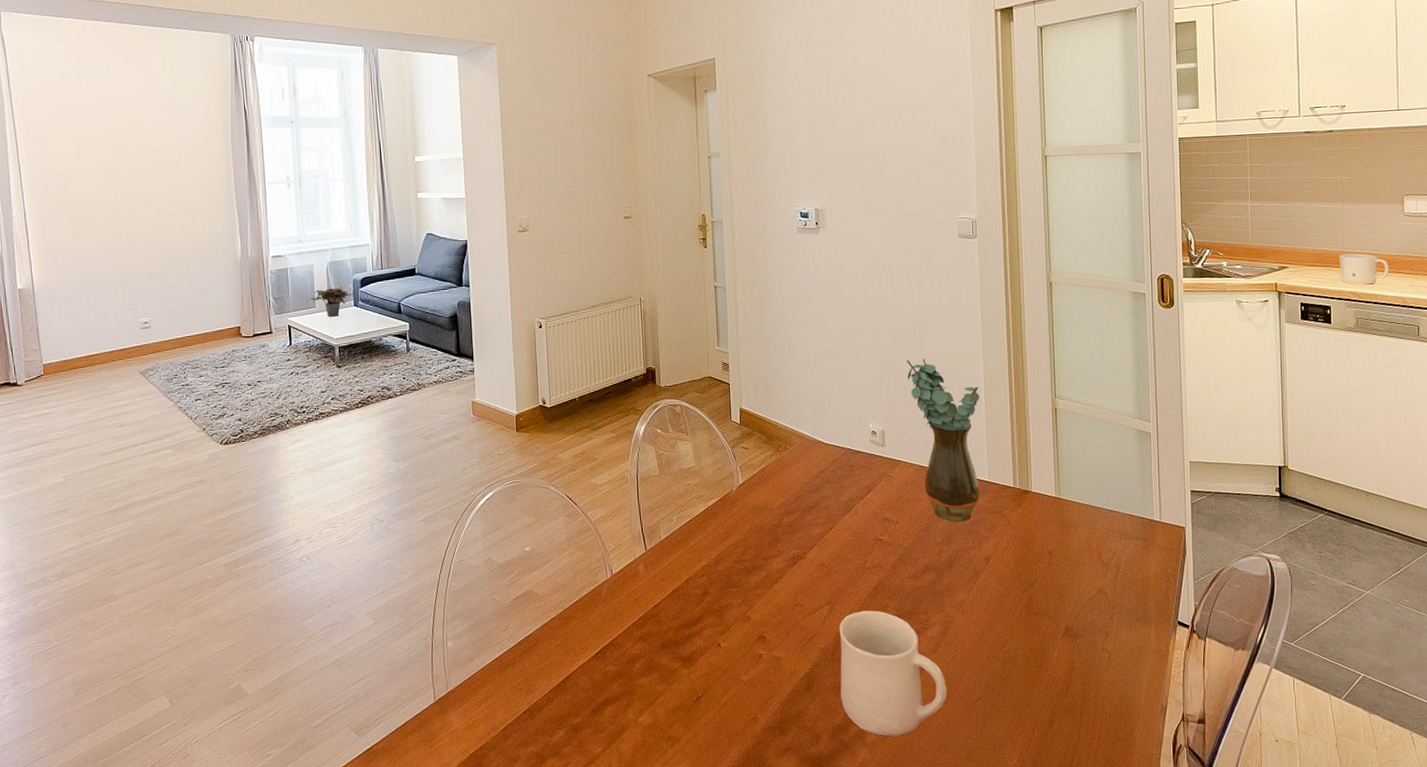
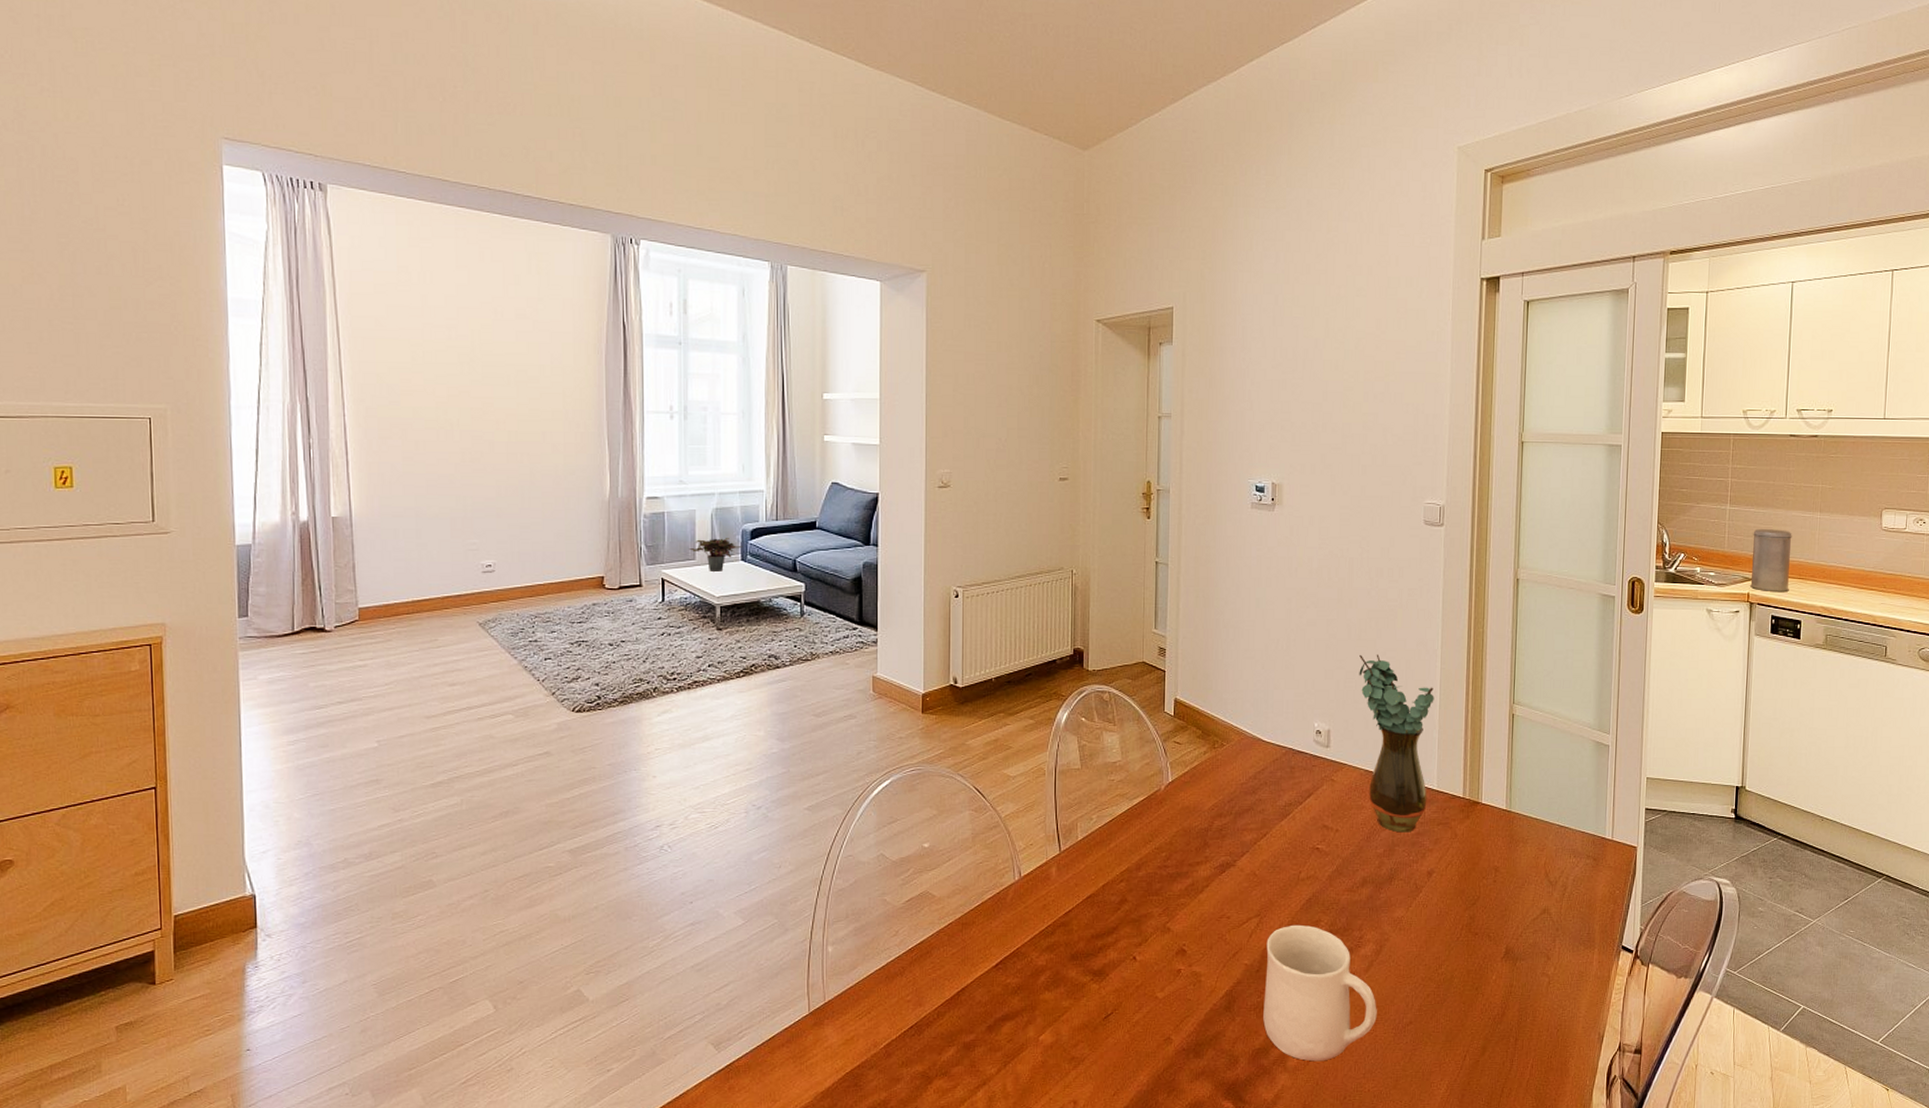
canister: none [1276,221,1316,281] -> present [1750,529,1792,593]
mug: present [1339,253,1389,285] -> none [1813,567,1863,600]

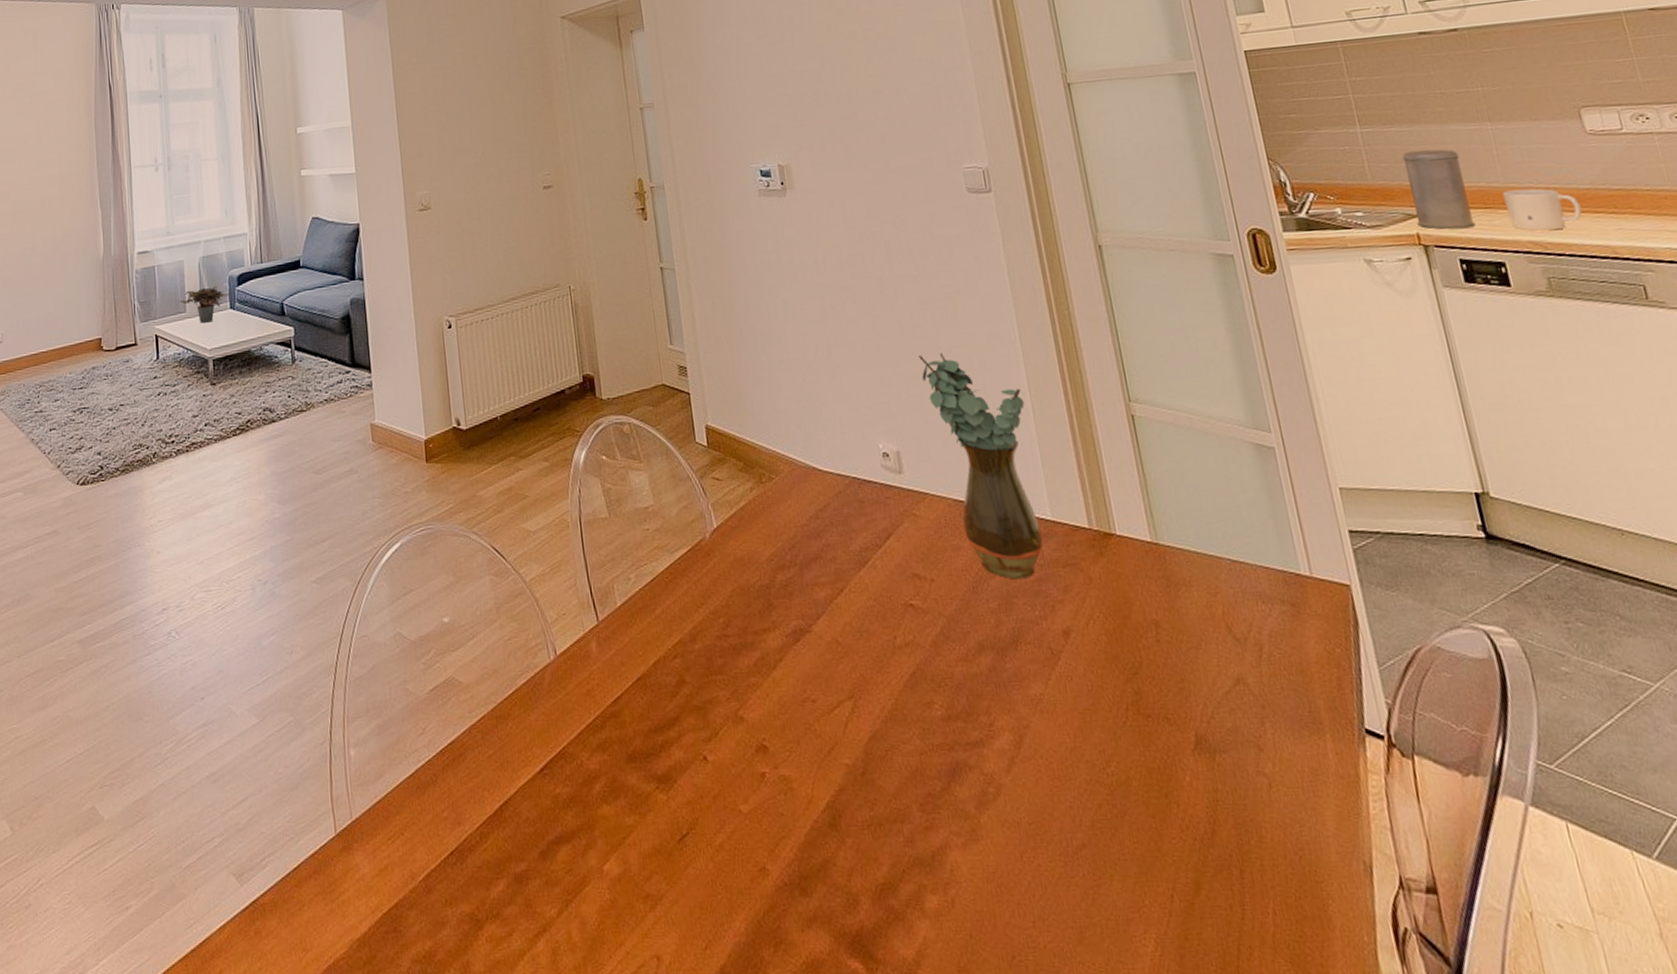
mug: present [1263,924,1377,1062] -> none [867,708,1036,903]
mug: none [1813,567,1863,600] -> present [1502,188,1583,231]

